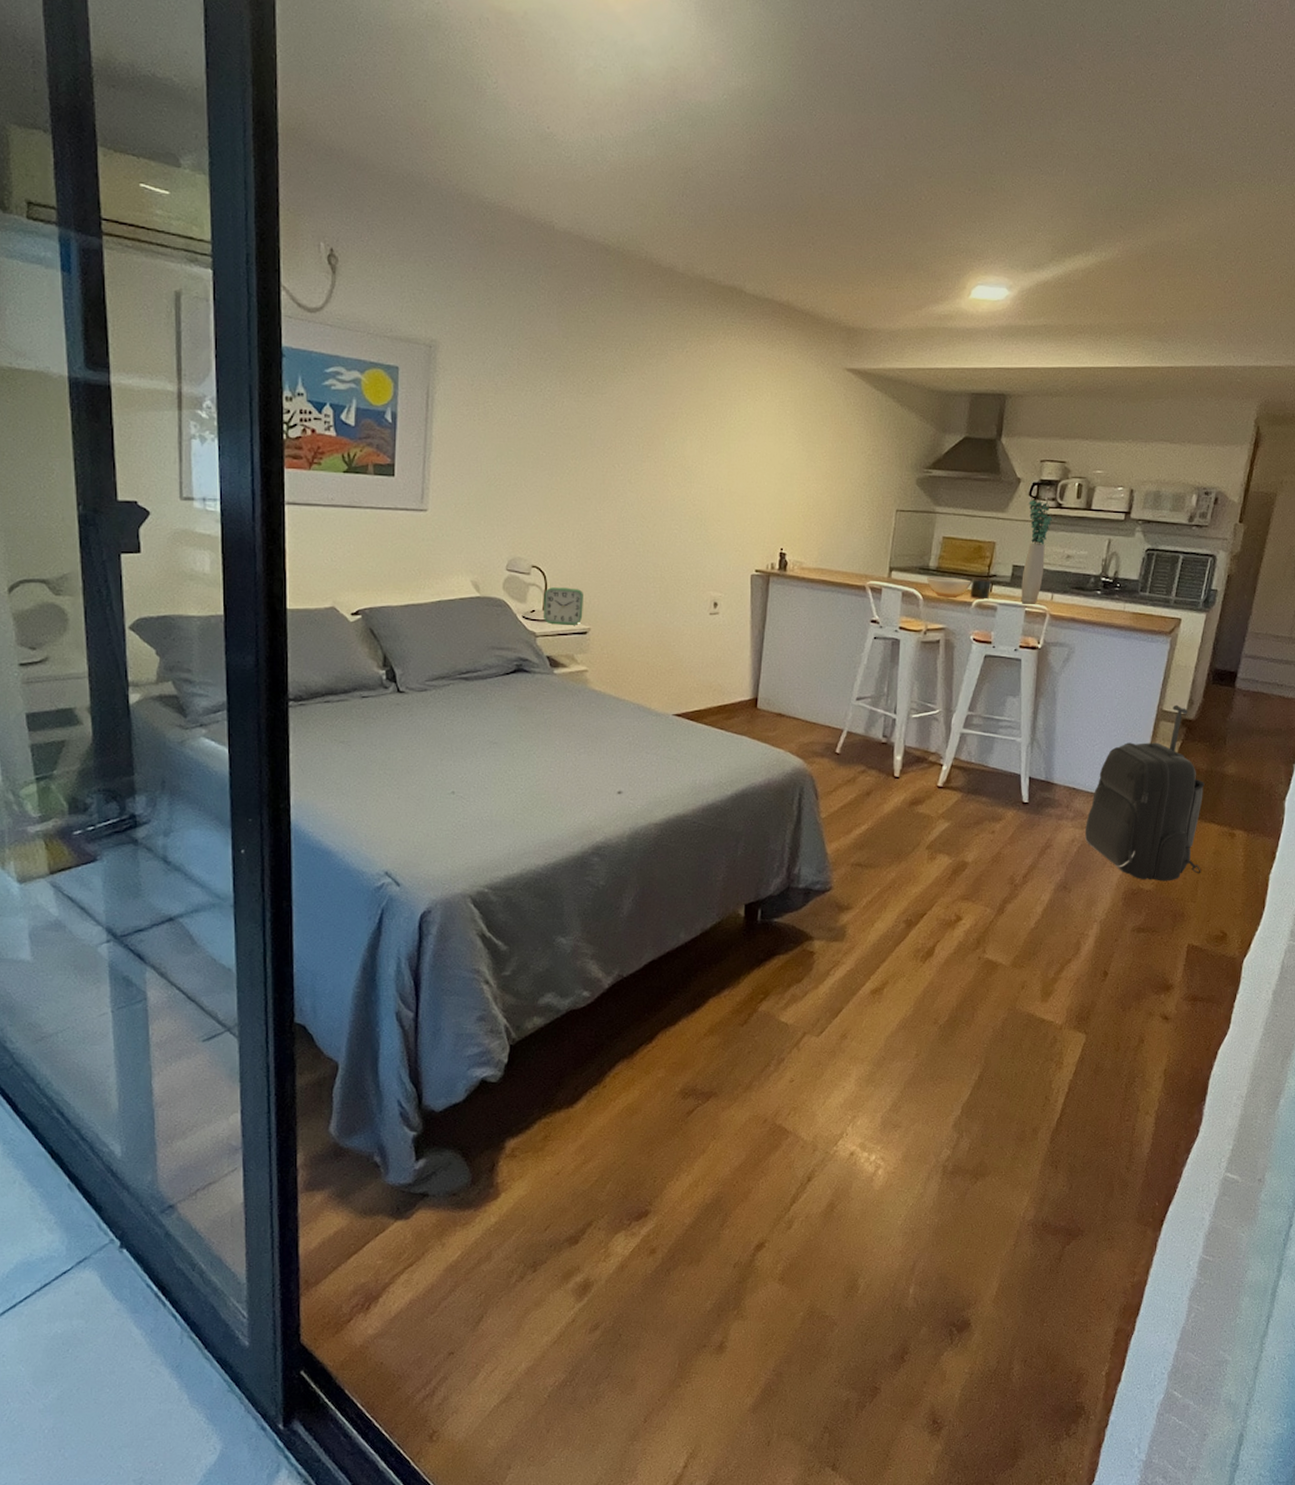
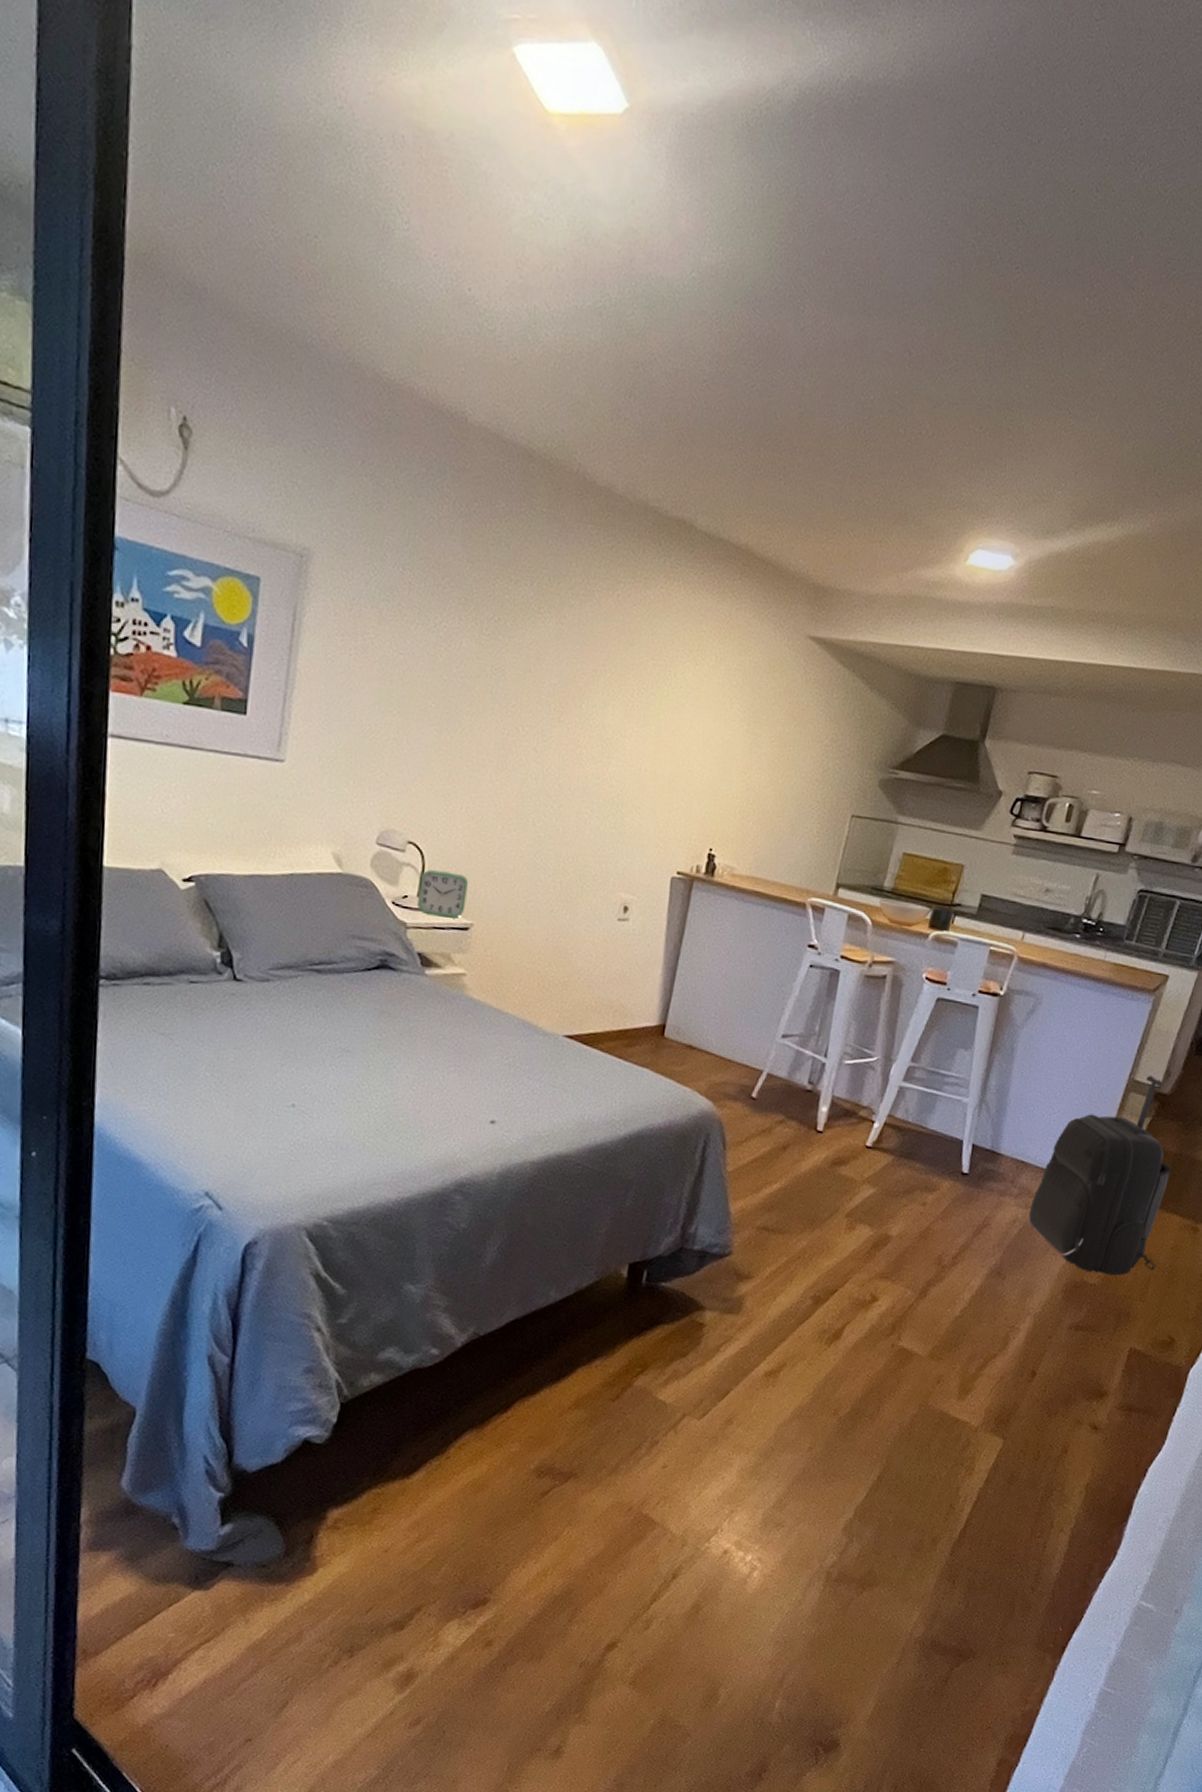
vase: present [1021,495,1053,604] -> none [986,813,1035,943]

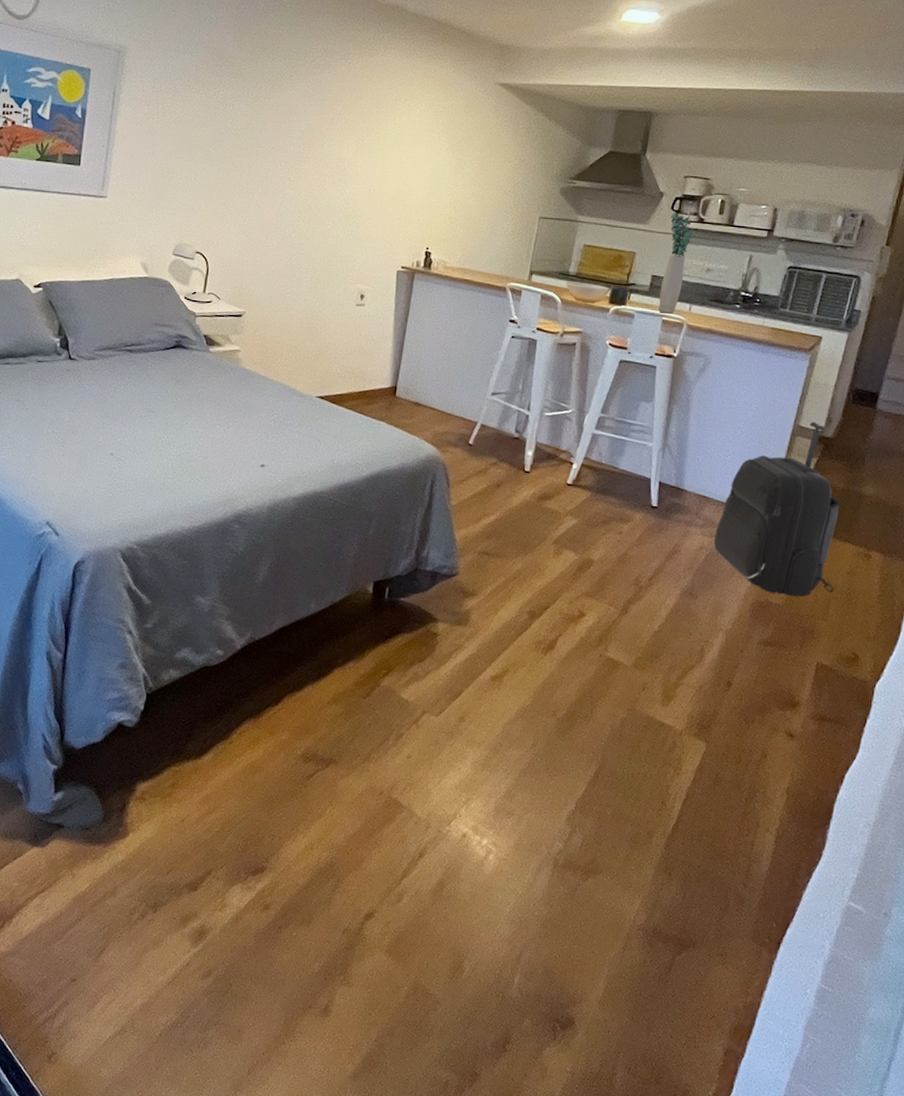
alarm clock: present [416,870,468,918] -> none [203,272,241,308]
vase: none [986,813,1035,943] -> present [658,209,694,314]

